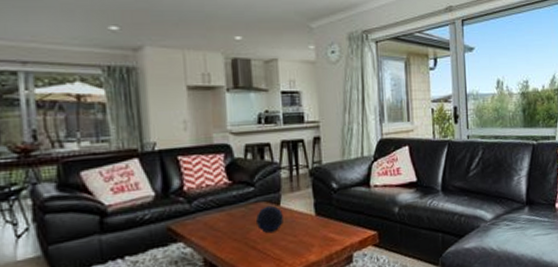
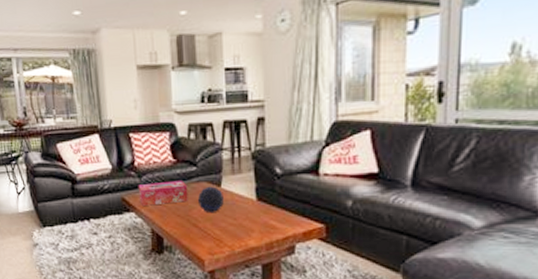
tissue box: none [187,203,246,234] -> present [138,181,188,206]

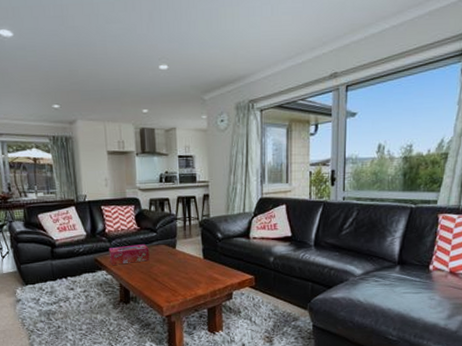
decorative orb: present [197,186,224,214] -> none [157,248,178,270]

